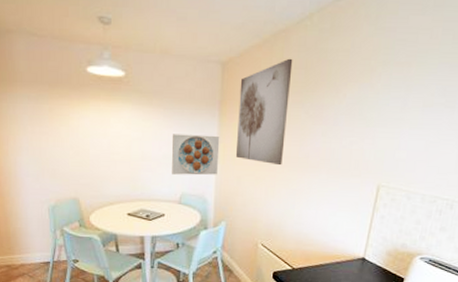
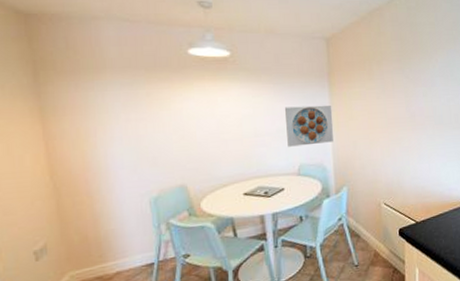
wall art: present [235,58,293,166] -> none [345,32,393,127]

